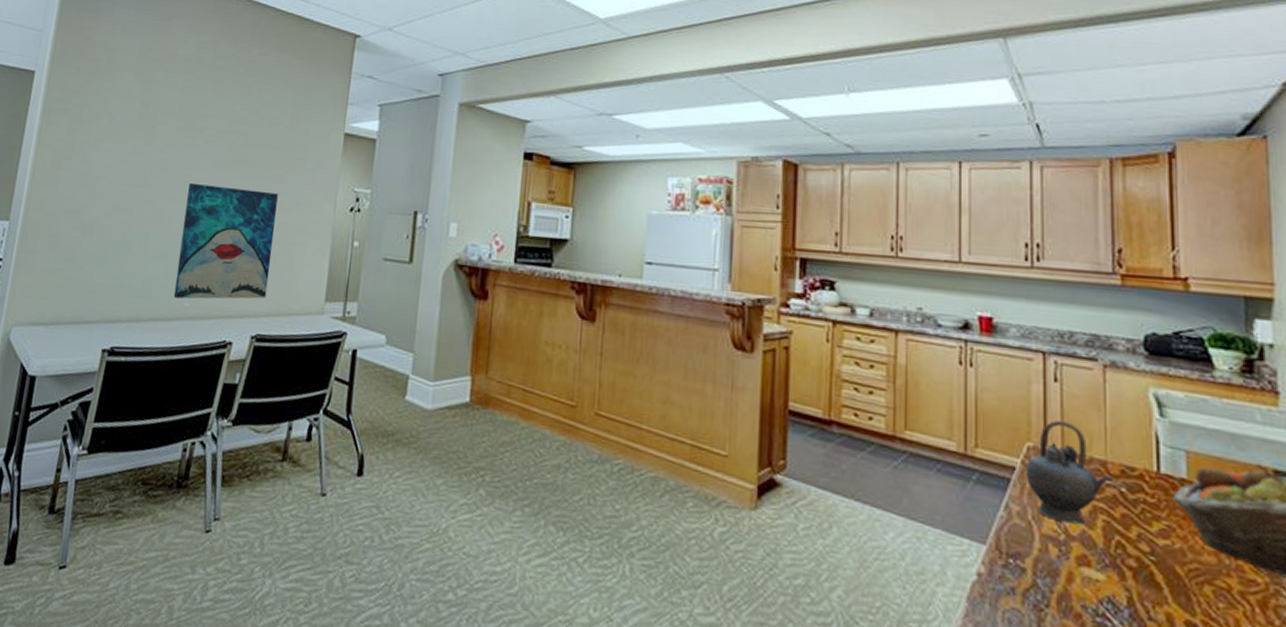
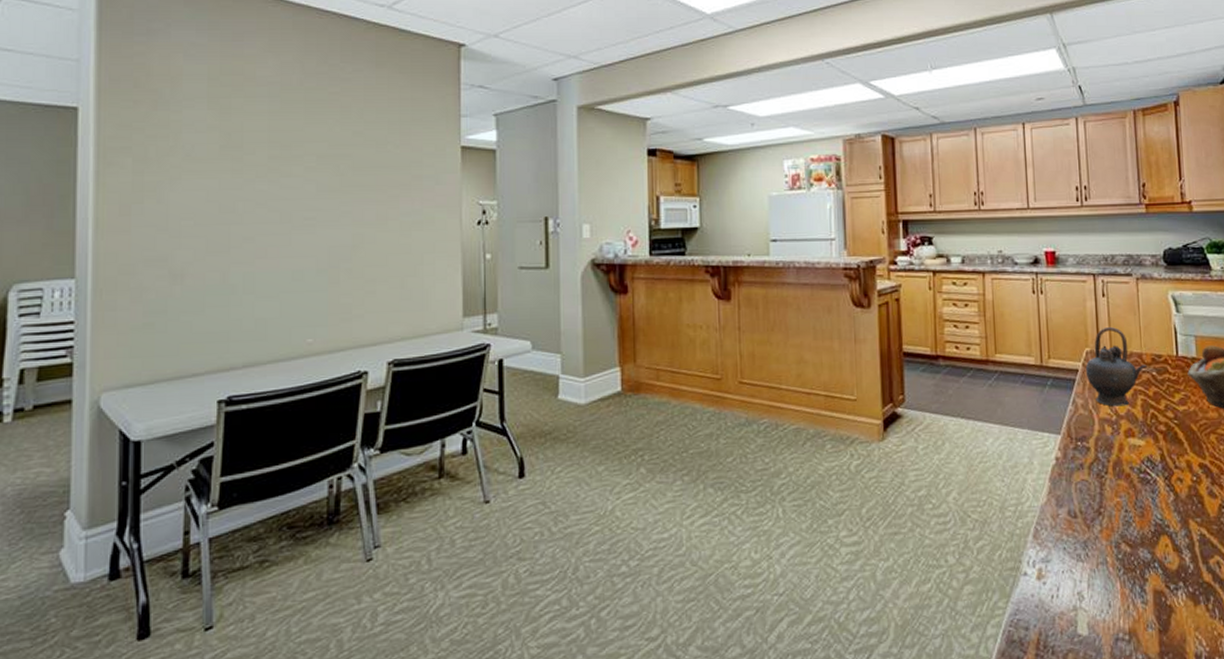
wall art: present [173,182,278,299] -> none [293,213,399,336]

